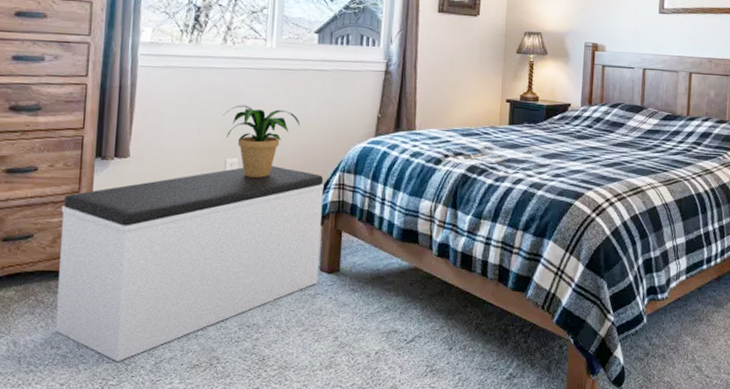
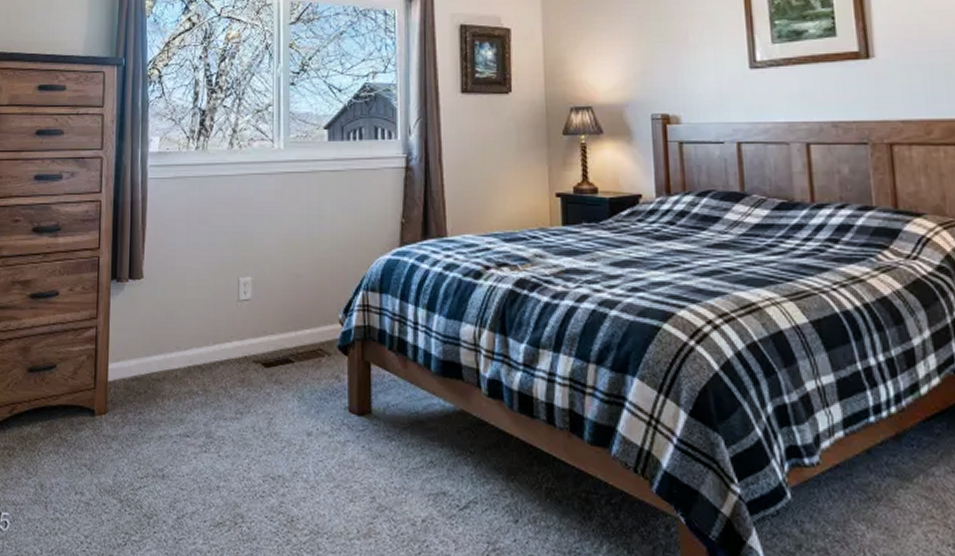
bench: present [55,166,325,362] -> none [78,285,348,514]
potted plant: present [223,104,301,178] -> none [233,215,316,299]

